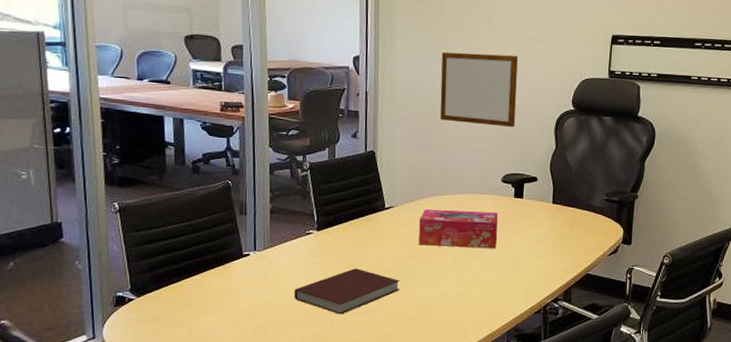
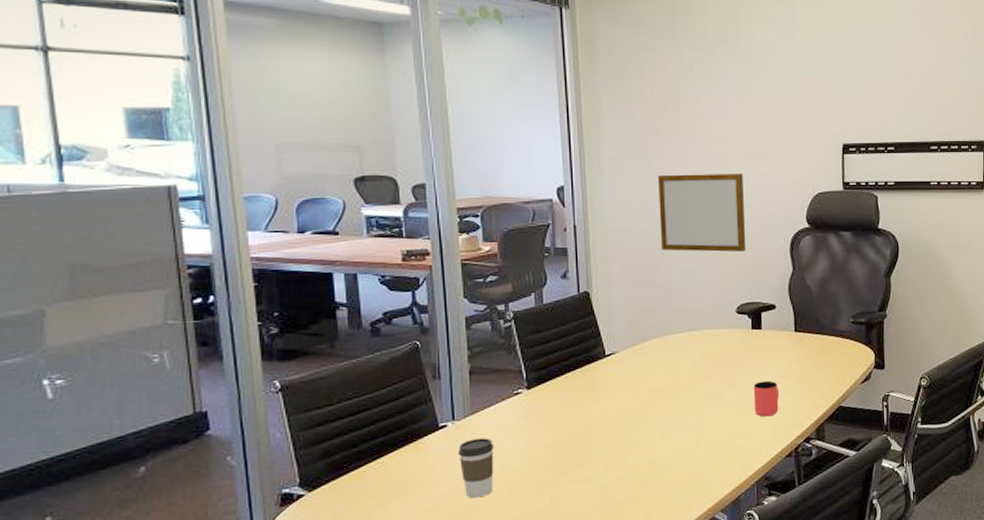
coffee cup: none [257,268,287,318] -> present [458,438,494,498]
notebook: present [294,268,400,315] -> none [504,428,629,485]
tissue box: present [418,210,498,248] -> none [645,348,737,394]
cup: none [510,244,534,276] -> present [753,380,779,417]

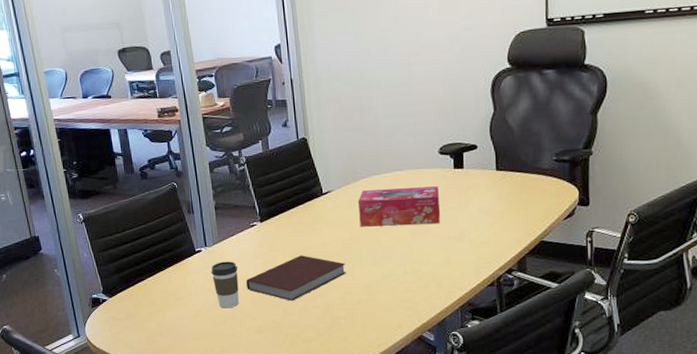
notebook: none [504,428,629,485] -> present [246,255,346,301]
tissue box: none [645,348,737,394] -> present [357,186,441,227]
writing board: present [657,174,746,252] -> none [362,19,448,98]
cup: present [753,380,779,417] -> none [456,216,481,249]

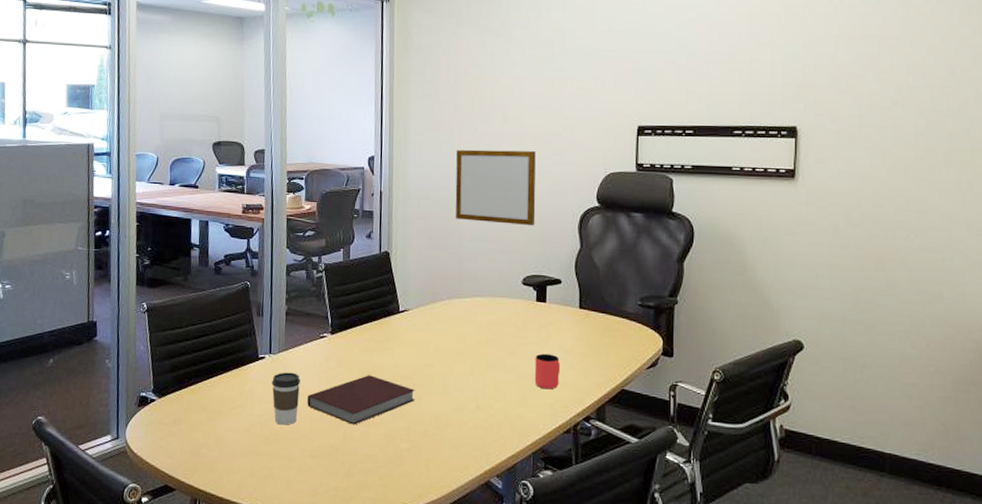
tissue box: present [357,186,441,227] -> none [434,313,520,357]
writing board: none [362,19,448,98] -> present [455,149,536,226]
cup: none [456,216,481,249] -> present [534,353,560,390]

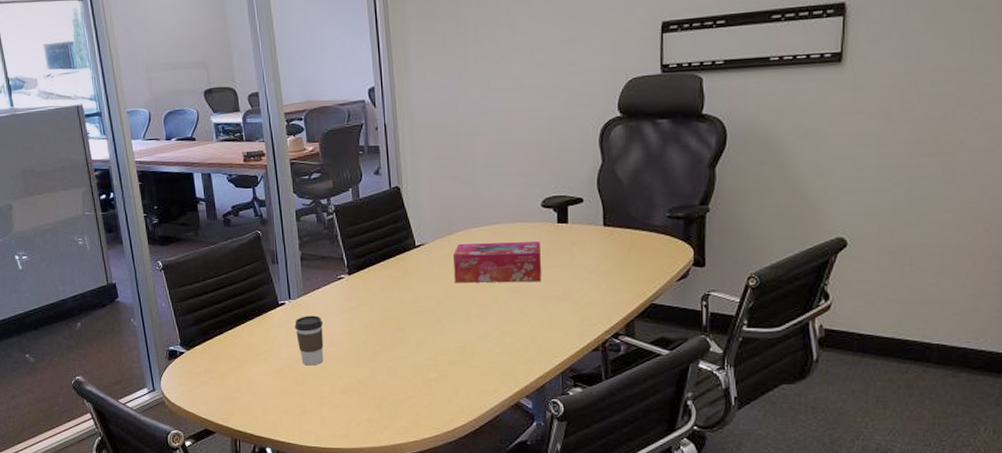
notebook: present [307,375,415,425] -> none [332,311,439,360]
tissue box: none [434,313,520,357] -> present [452,242,542,283]
writing board: present [455,149,536,226] -> none [461,63,552,146]
cup: present [534,353,560,390] -> none [559,275,586,310]

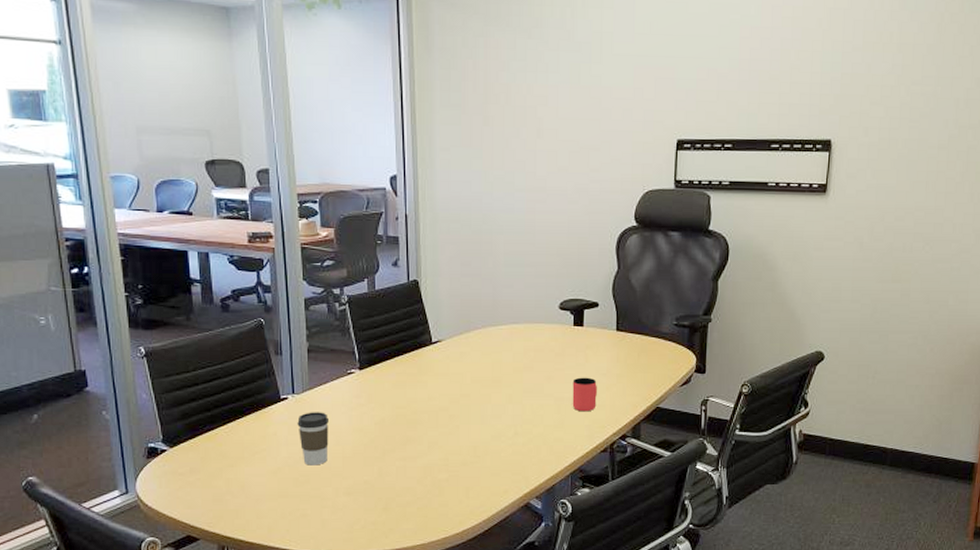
tissue box: present [452,242,542,283] -> none [469,343,557,382]
cup: none [559,275,586,310] -> present [572,377,597,412]

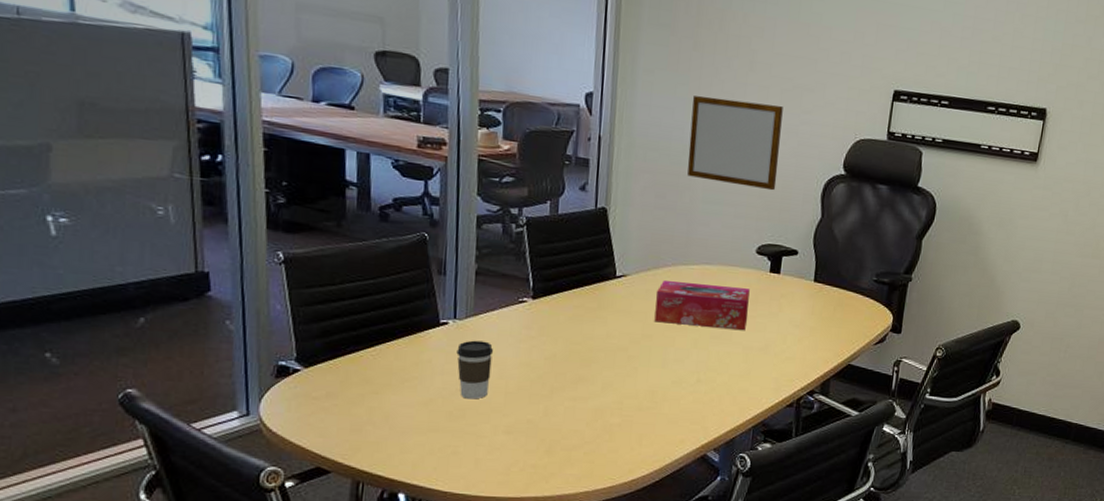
tissue box: none [469,343,557,382] -> present [654,281,750,330]
writing board: none [487,166,573,249] -> present [687,96,783,191]
cup: present [572,377,597,412] -> none [761,326,789,364]

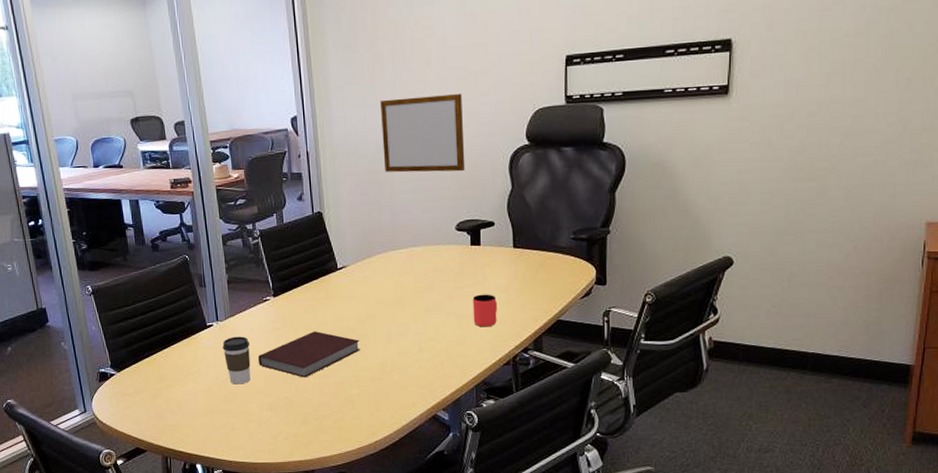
notebook: none [501,345,630,399] -> present [258,331,360,378]
tissue box: present [654,281,750,330] -> none [373,263,457,303]
cup: none [761,326,789,364] -> present [472,294,497,327]

